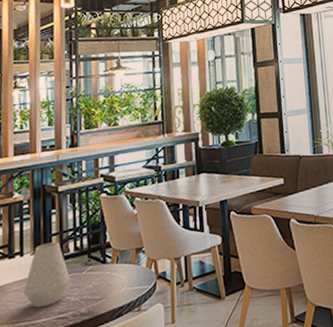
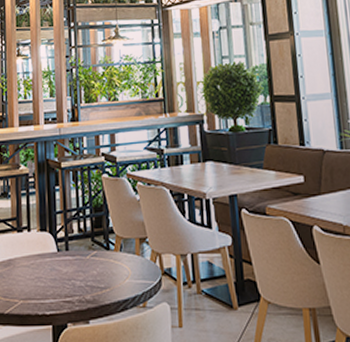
vase: present [23,241,71,308] -> none [31,220,76,287]

